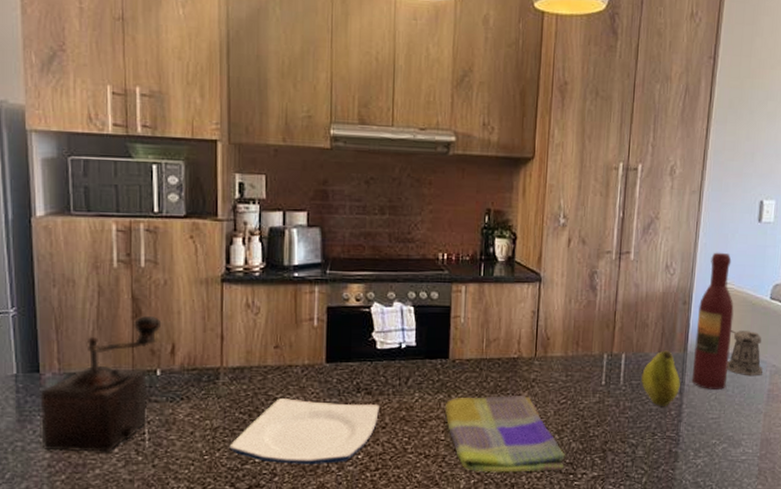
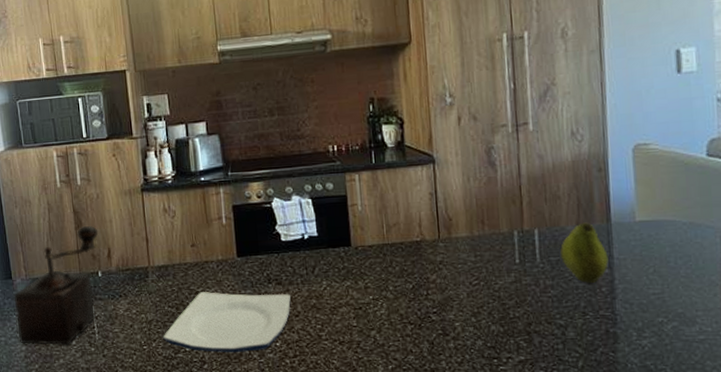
dish towel: present [444,394,565,473] -> none [353,278,487,358]
wine bottle: present [691,252,734,390] -> none [618,111,665,262]
pepper shaker: present [727,330,763,377] -> none [662,193,711,245]

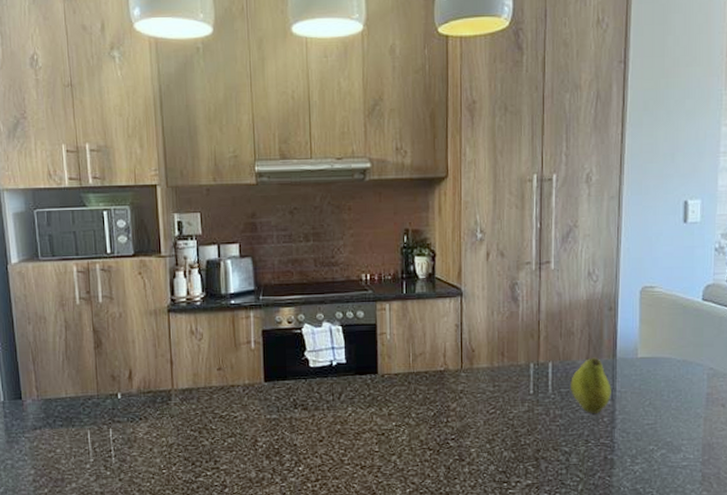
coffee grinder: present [14,226,98,345] -> none [24,346,120,468]
plate: present [163,292,292,353] -> none [184,416,317,477]

